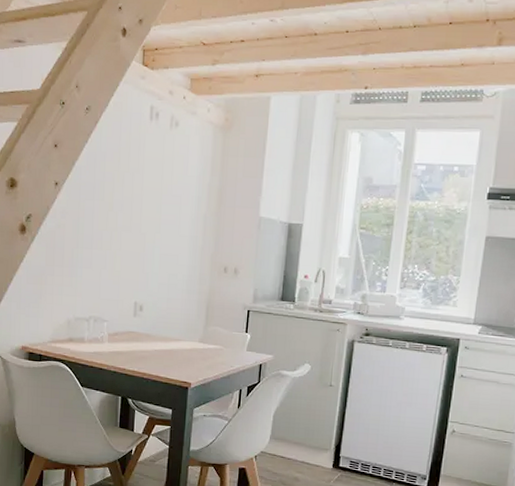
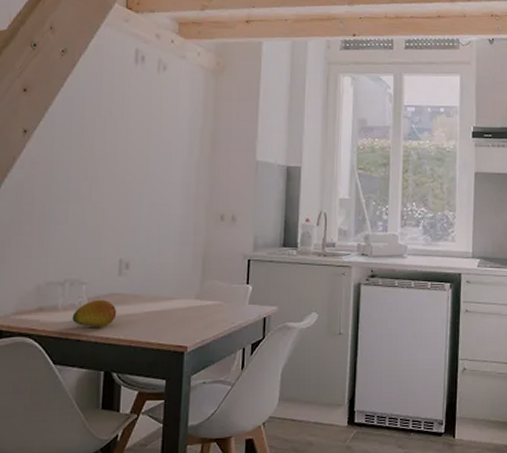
fruit: none [96,335,132,360] -> present [72,299,117,328]

